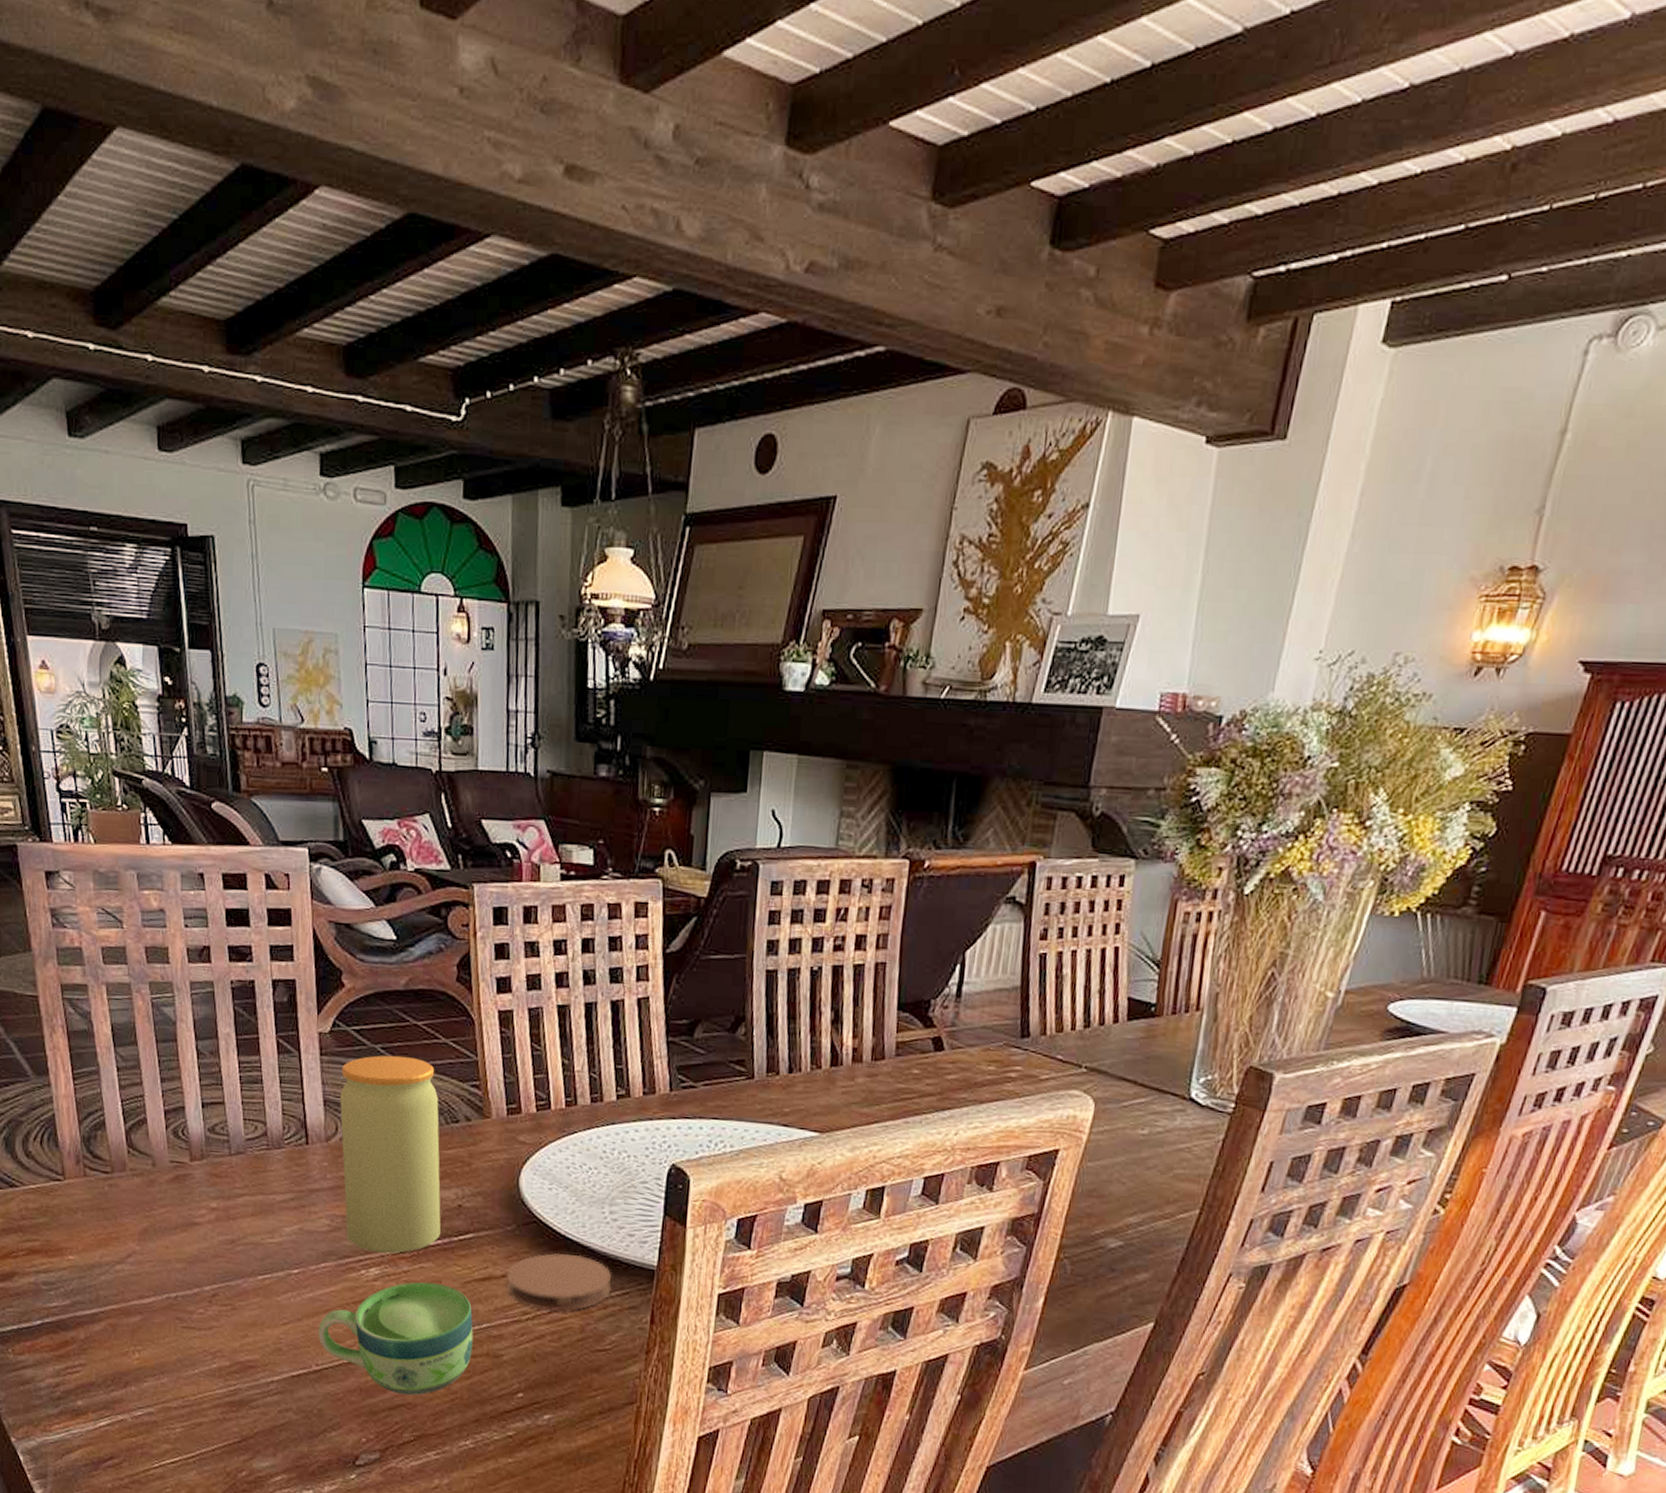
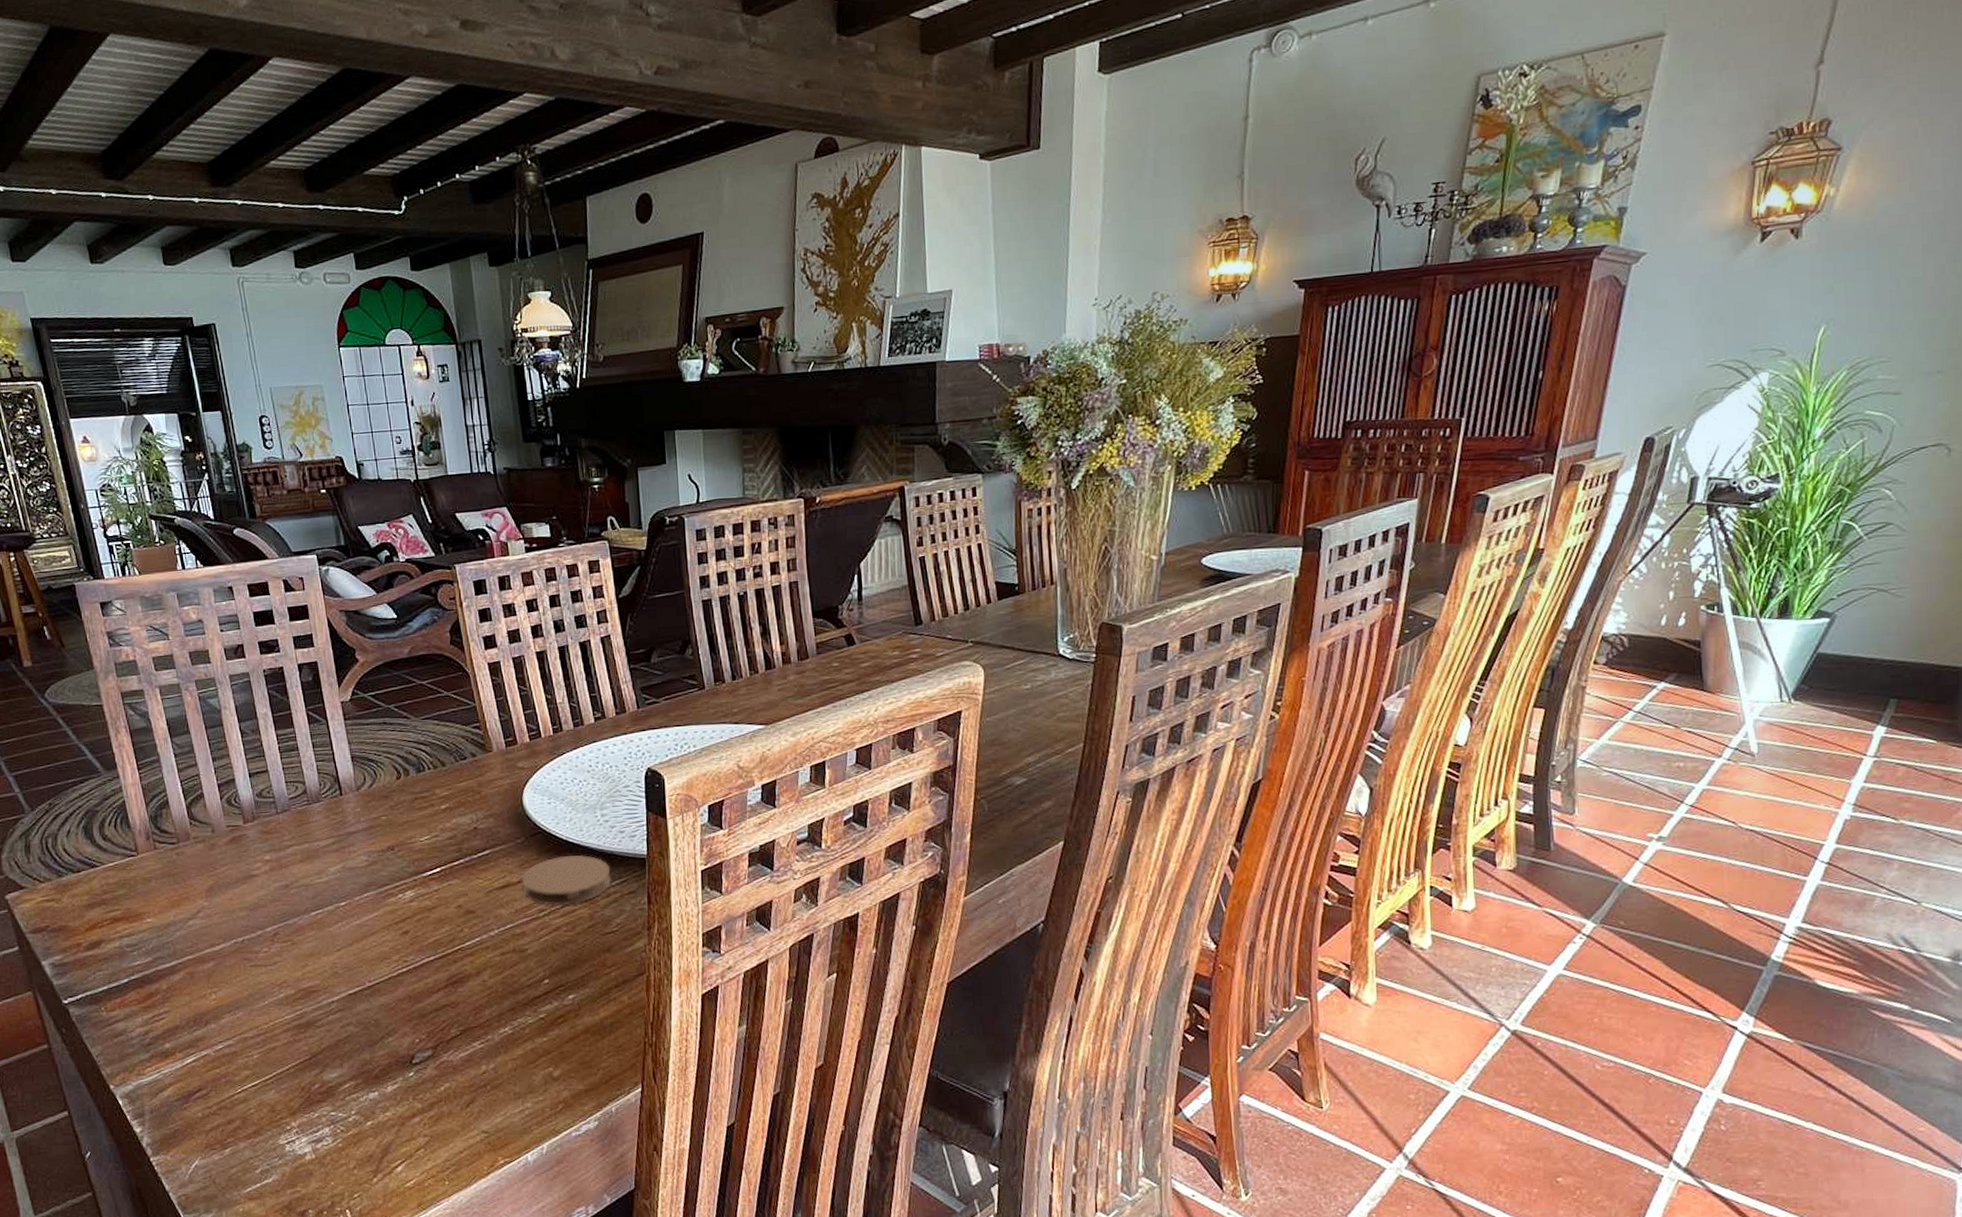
cup: present [318,1282,474,1395] -> none [367,896,501,996]
jar: present [340,1055,441,1254] -> none [363,711,462,878]

